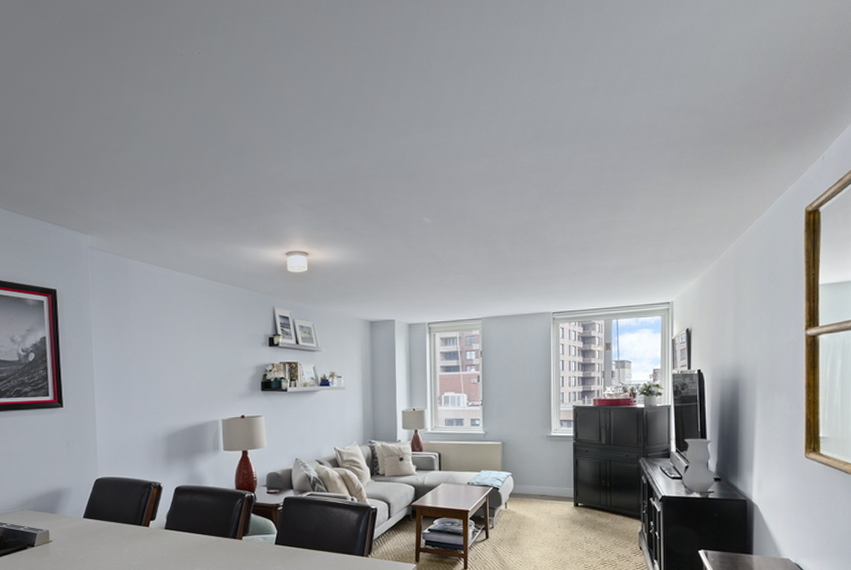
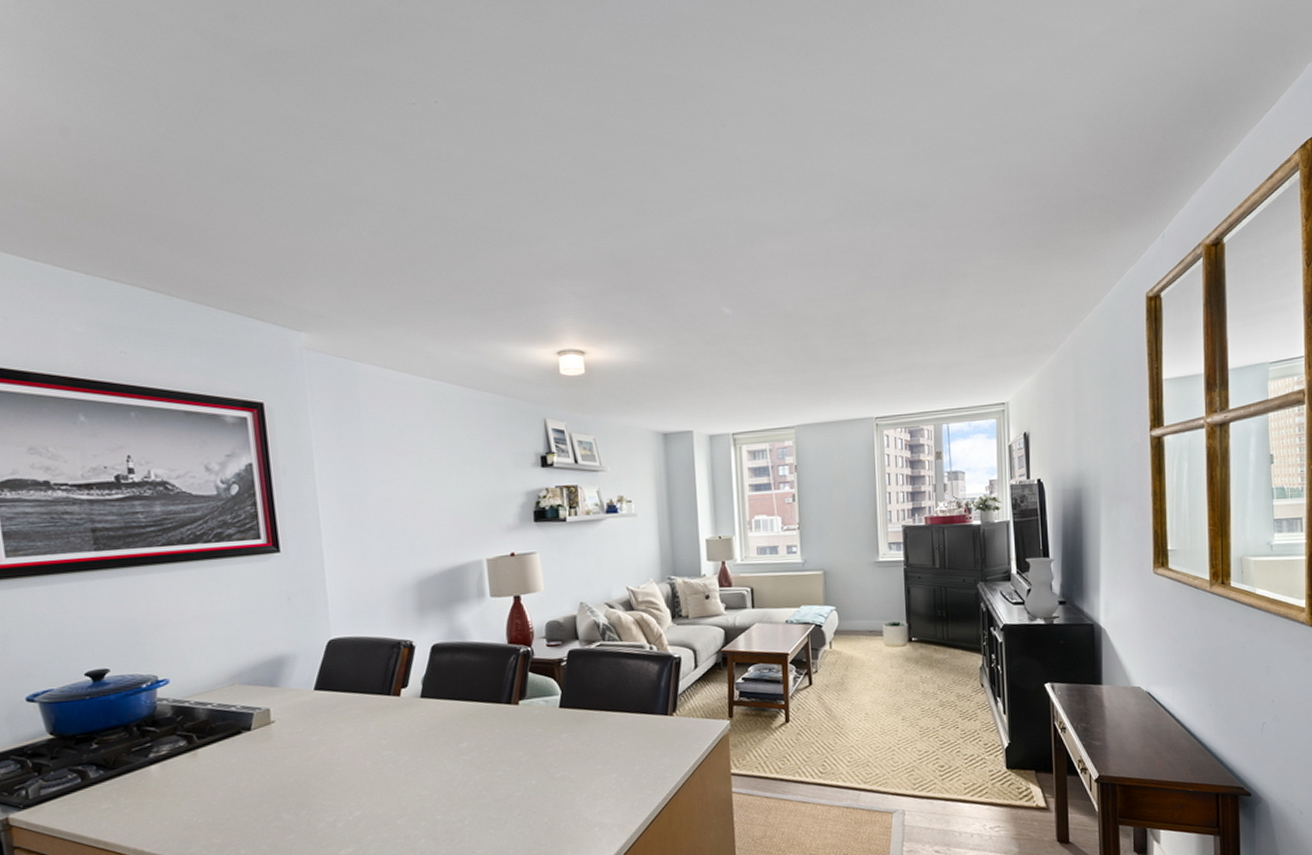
planter: none [552,488,575,511] -> present [882,621,908,648]

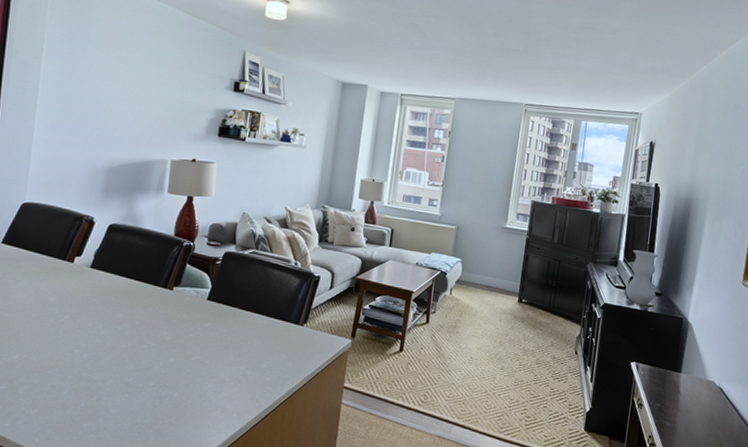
planter: present [882,621,908,648] -> none [497,281,521,306]

